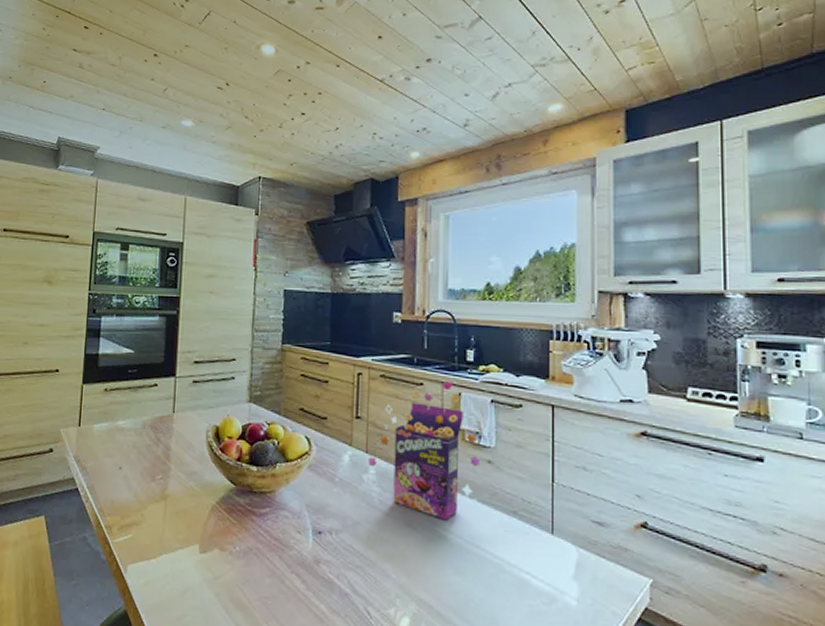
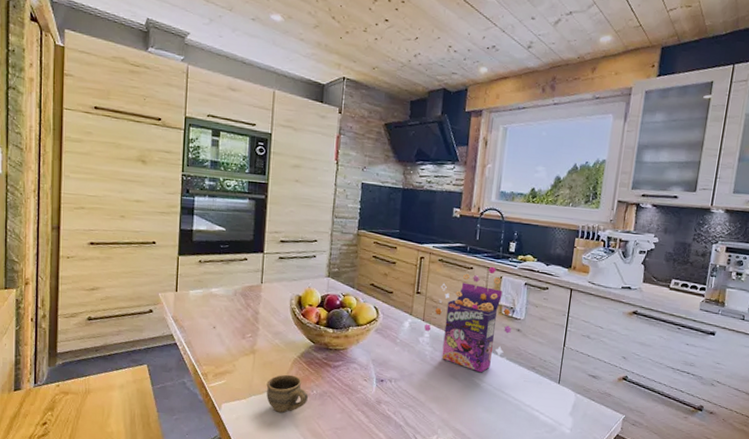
cup: none [180,525,230,576] -> present [266,374,308,413]

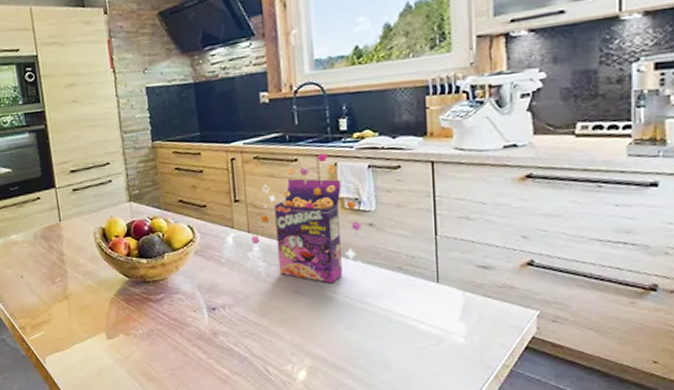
cup: present [266,374,308,413] -> none [87,316,135,359]

